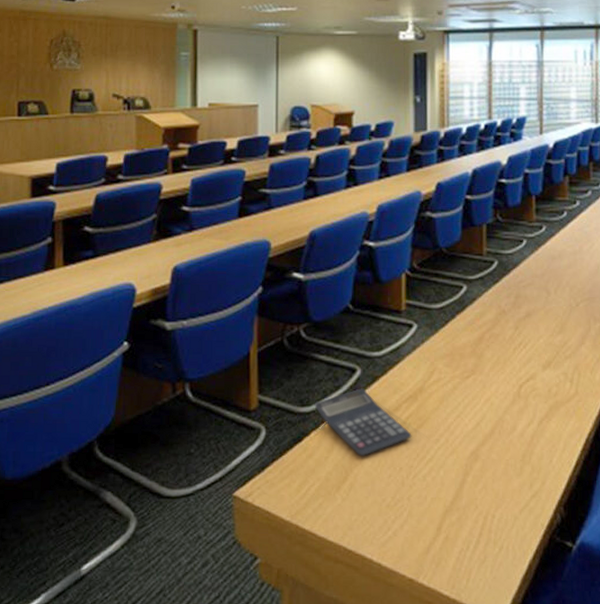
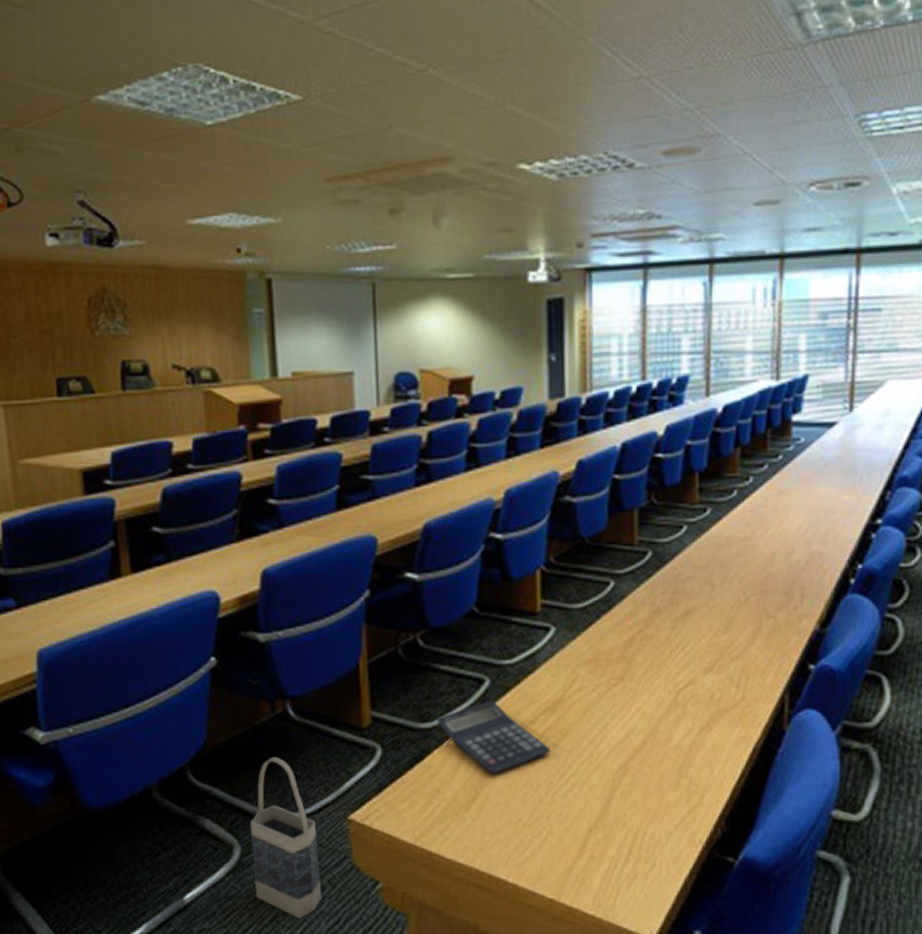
bag: none [146,435,206,592] -> present [251,757,321,919]

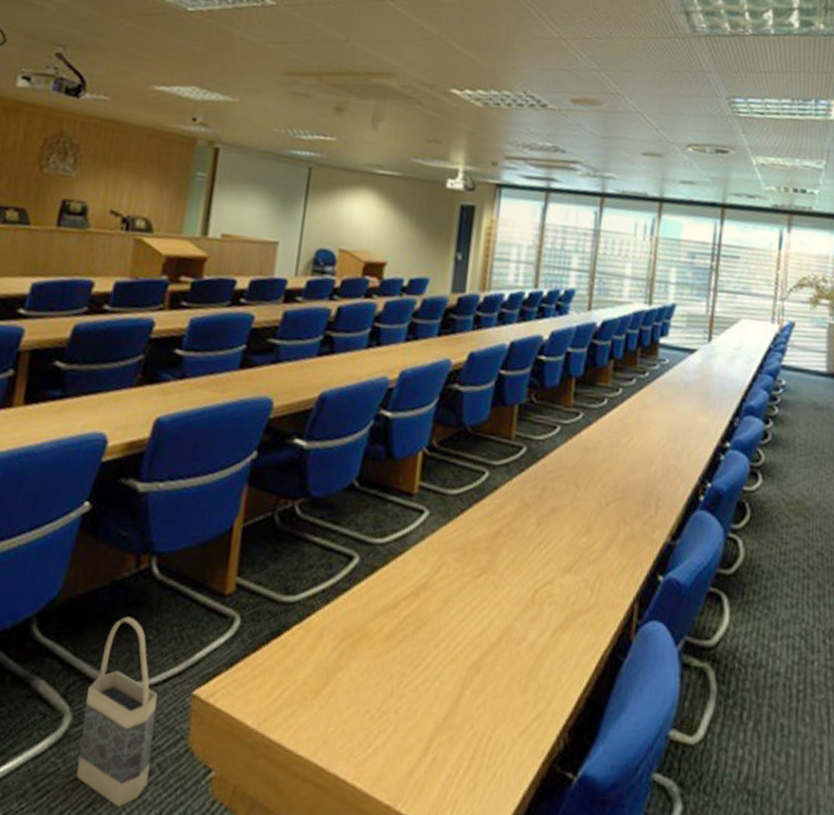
calculator: present [436,700,551,773] -> none [300,579,409,658]

